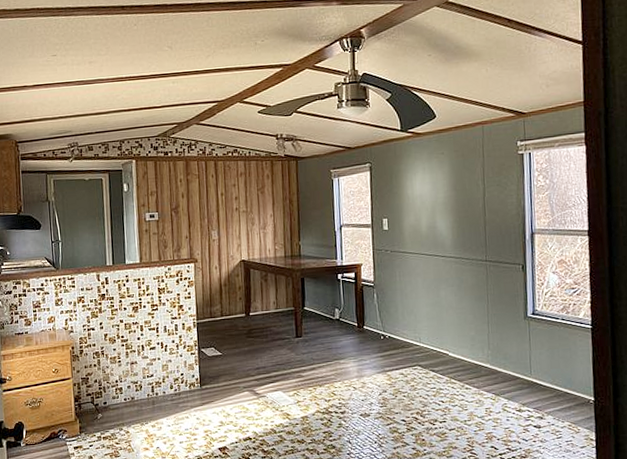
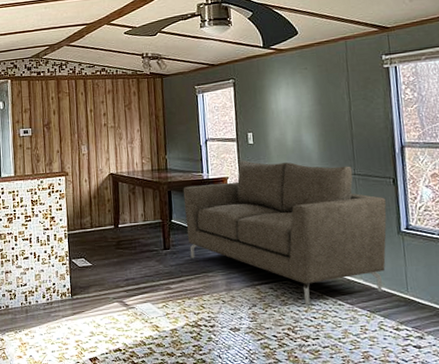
sofa: none [316,246,515,390] -> present [183,160,387,306]

